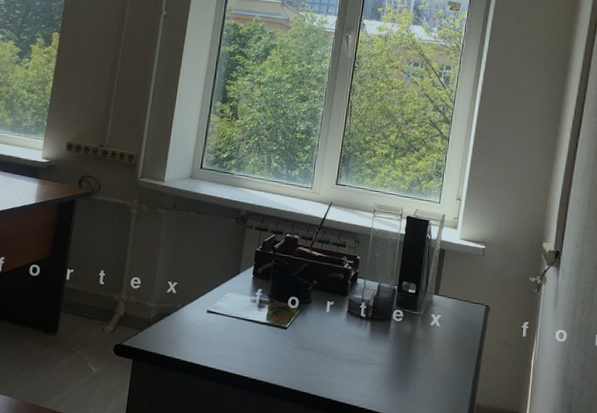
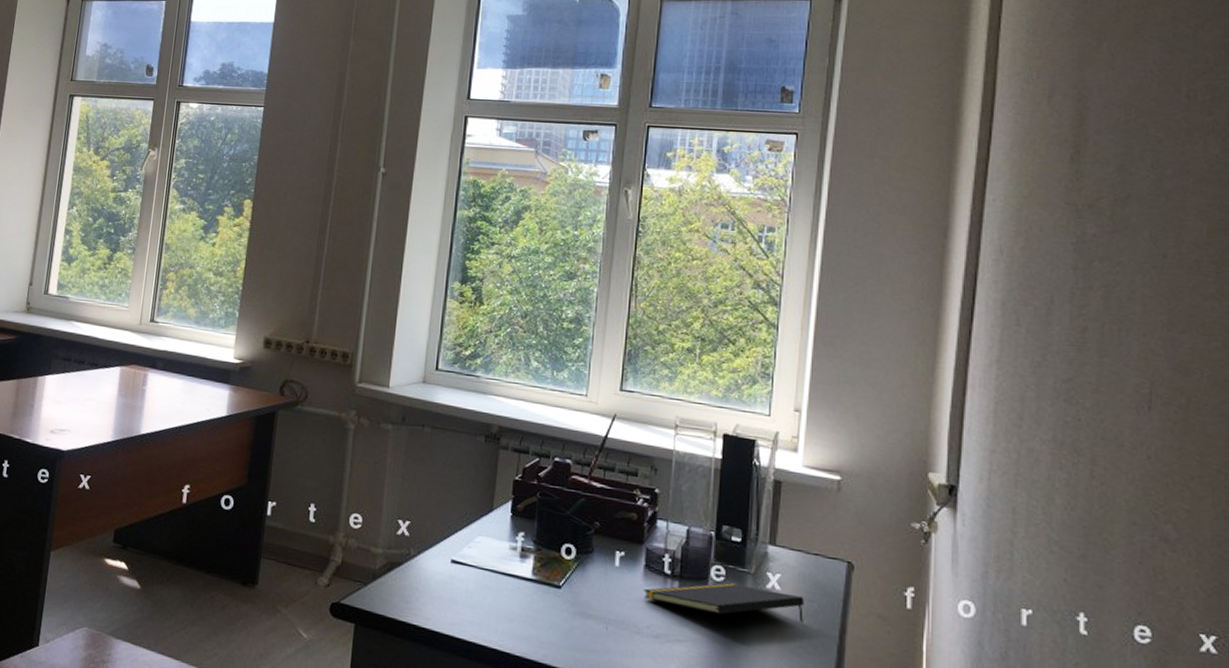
notepad: none [345,322,455,349] -> present [643,582,804,623]

